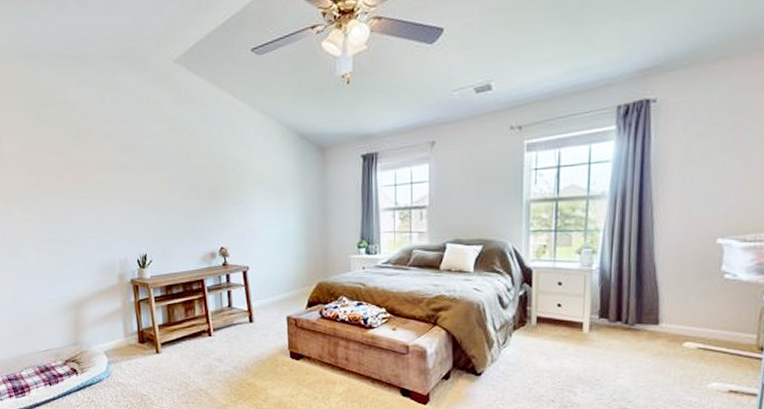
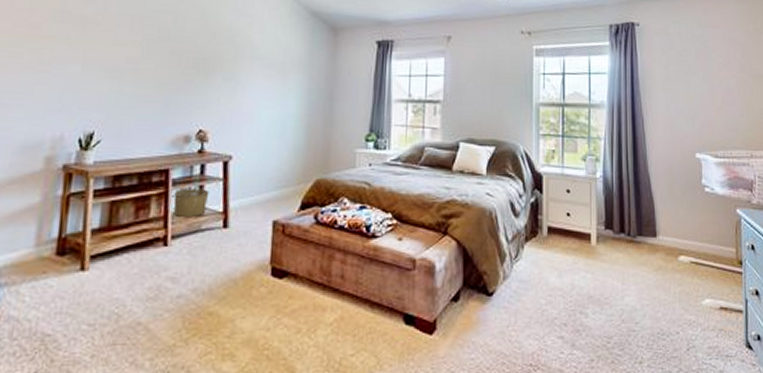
basket: none [210,291,236,316] -> present [173,185,210,218]

